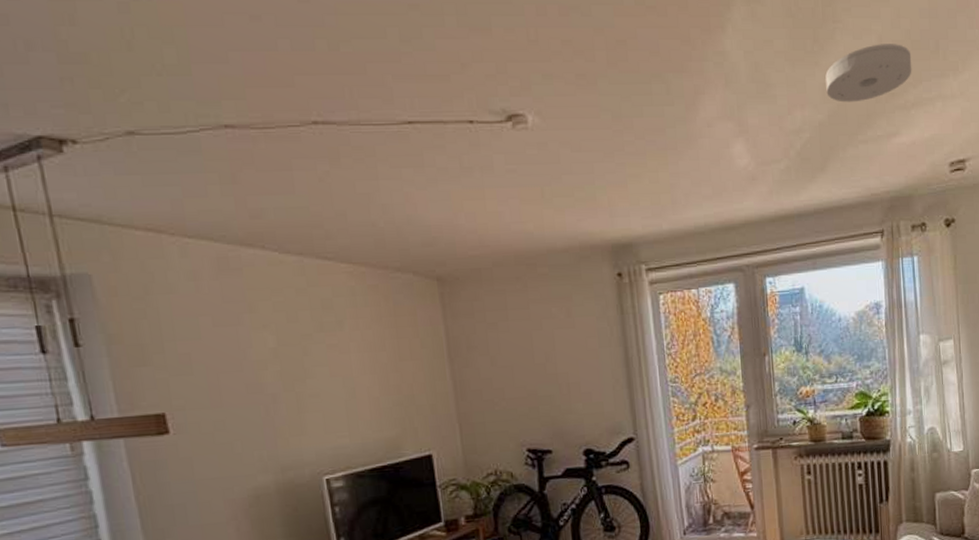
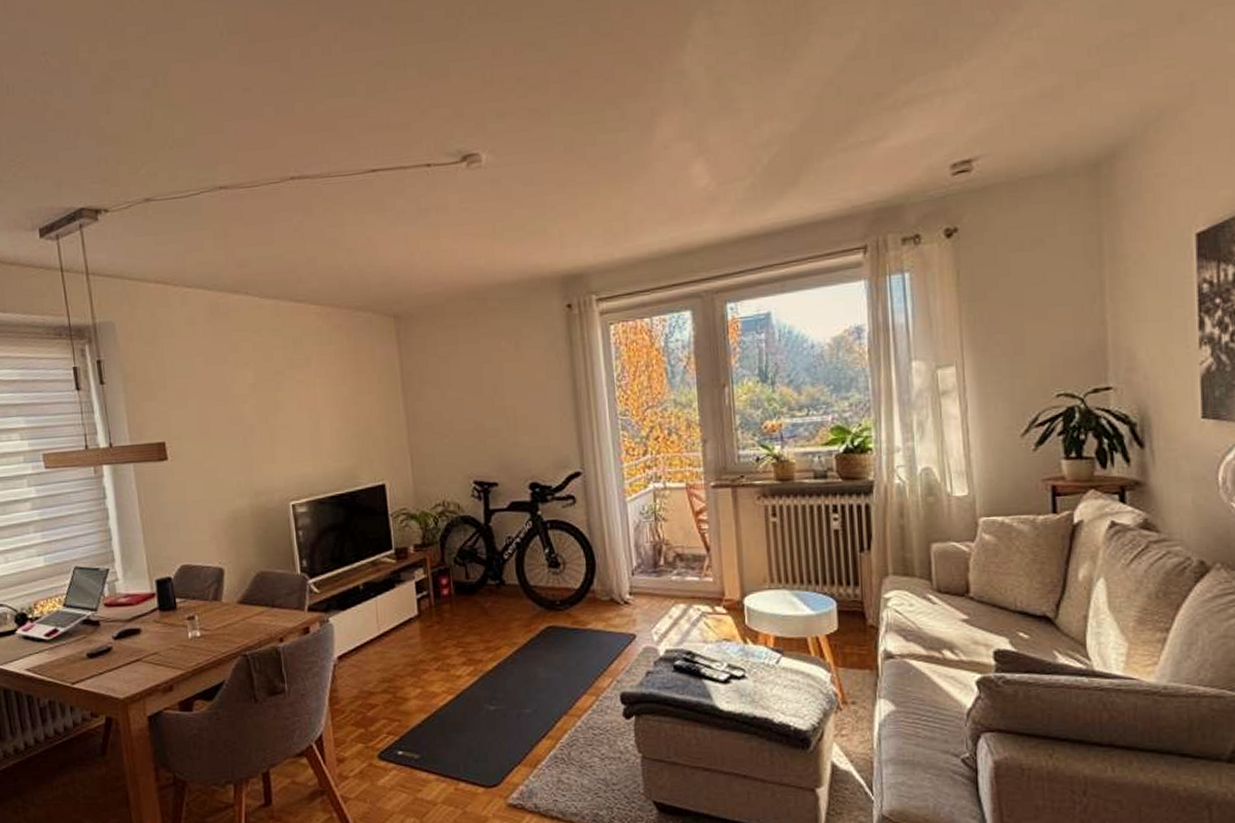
smoke detector: present [825,44,912,103] -> none [798,38,904,110]

